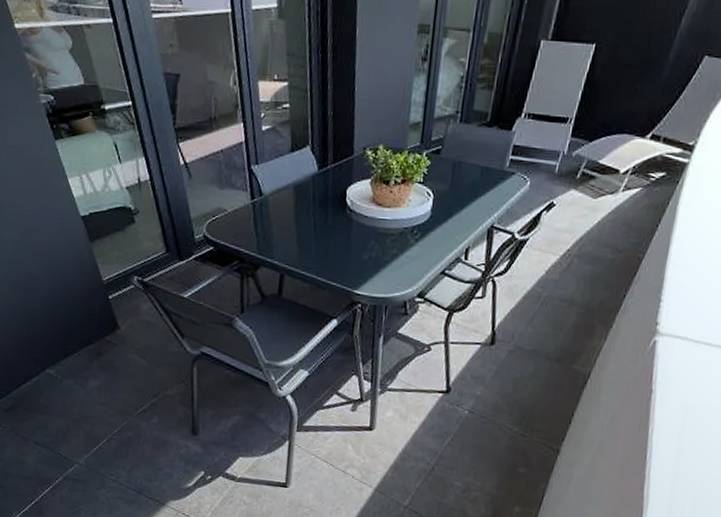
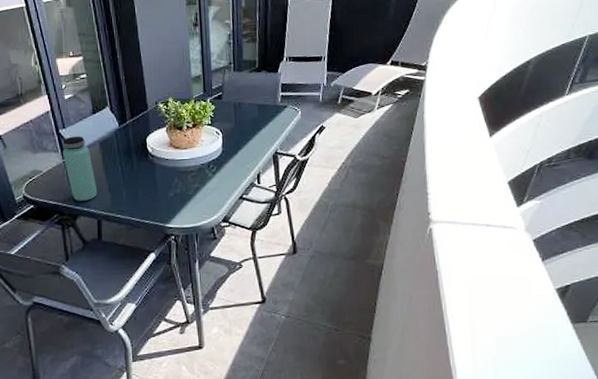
bottle: none [251,175,285,251] -> present [62,136,98,201]

